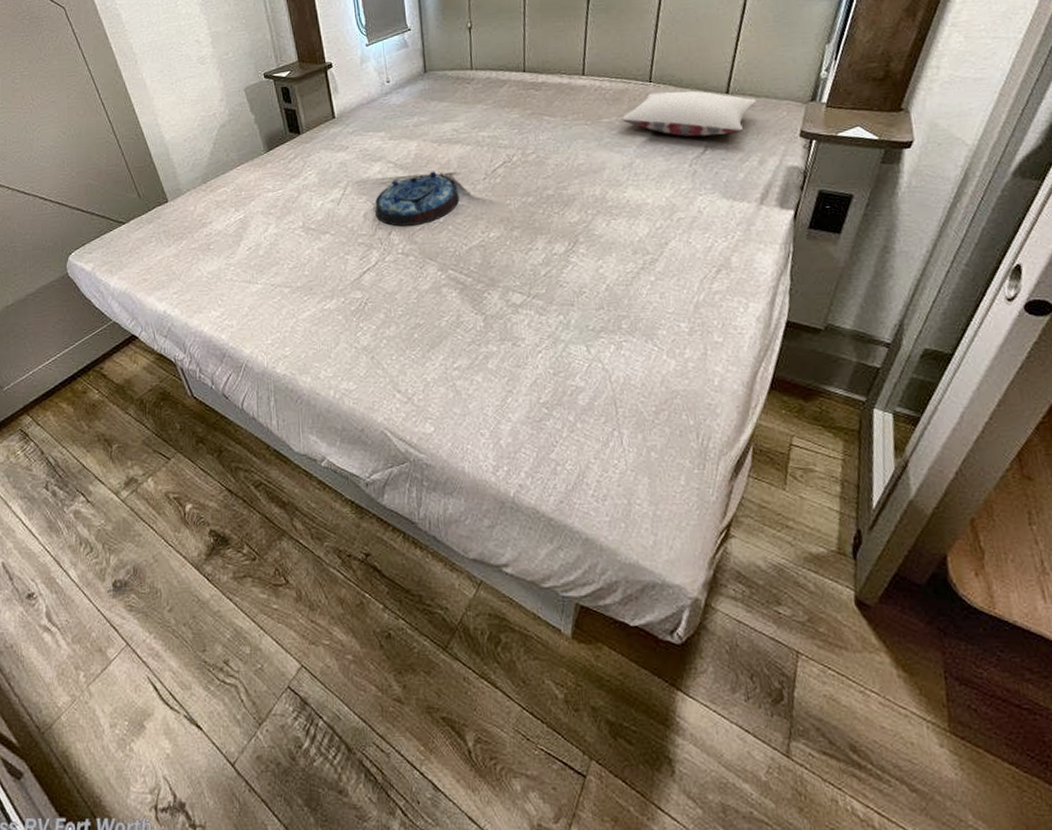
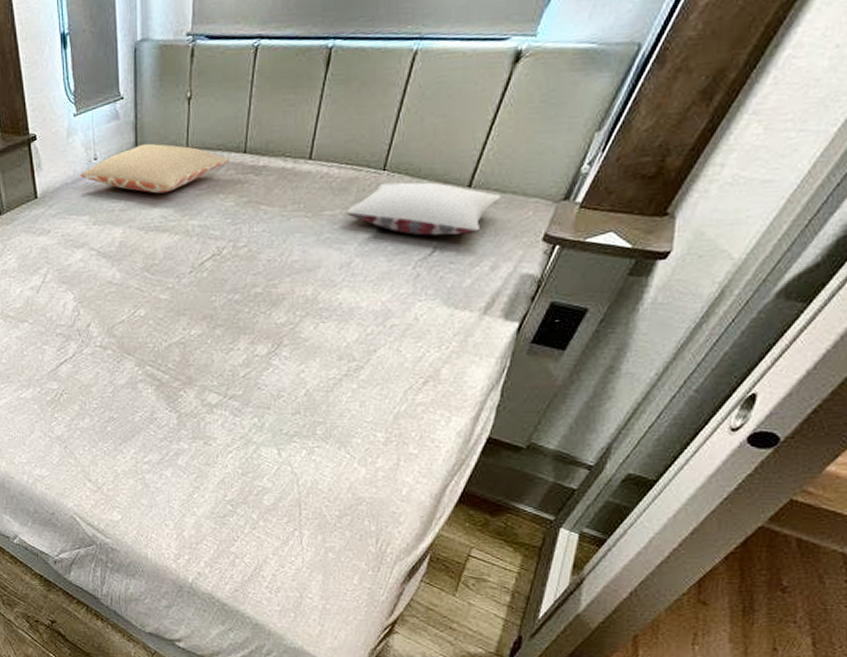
pillow: none [375,66,510,110] -> present [80,143,228,194]
serving tray: present [375,171,459,227] -> none [75,261,162,319]

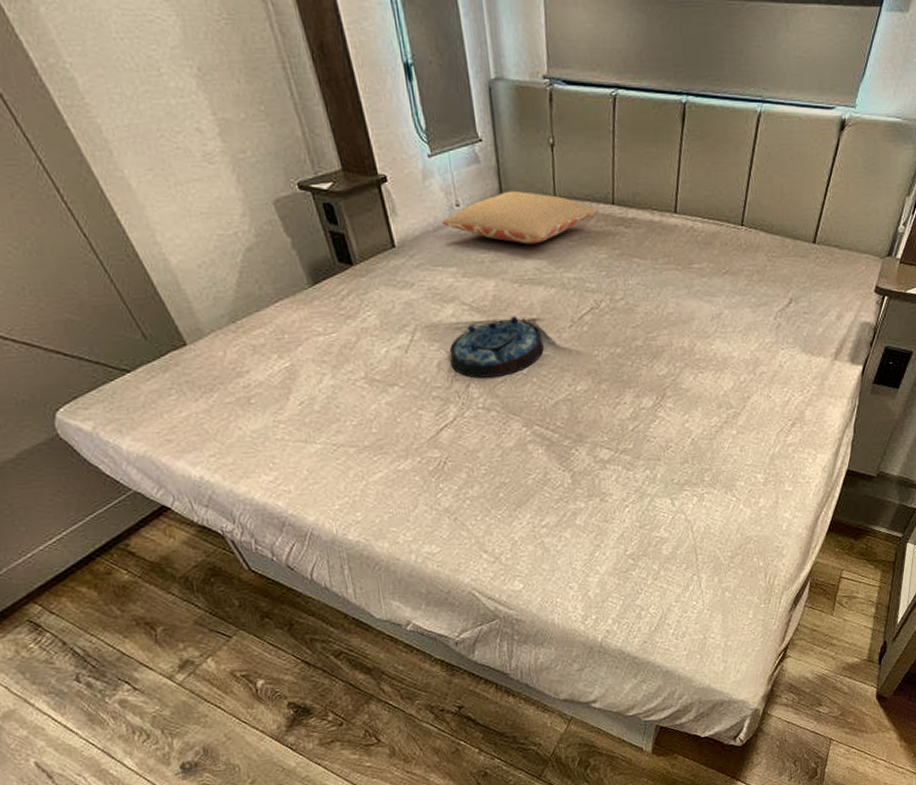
serving tray: none [75,261,162,319] -> present [449,316,544,379]
pillow: present [345,182,501,236] -> none [711,237,840,288]

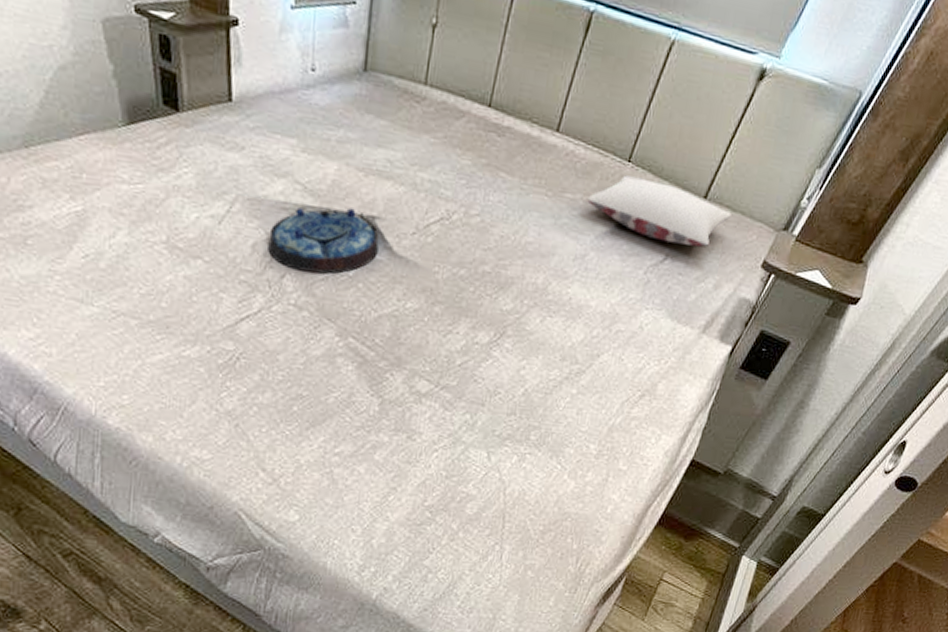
pillow: present [442,190,597,245] -> none [291,66,470,133]
pillow: none [711,237,840,288] -> present [586,175,732,248]

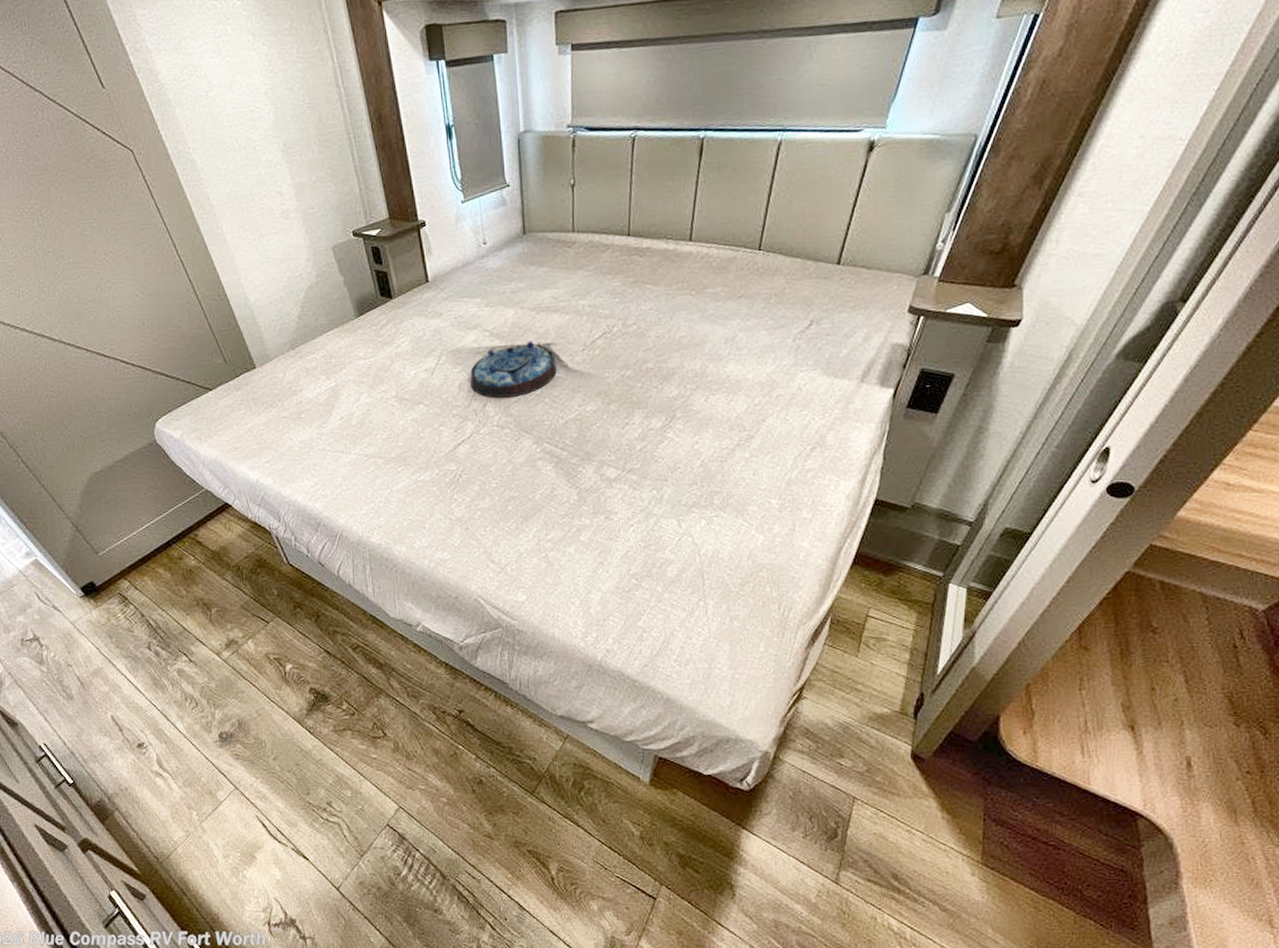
pillow: present [586,175,732,248] -> none [726,260,867,310]

